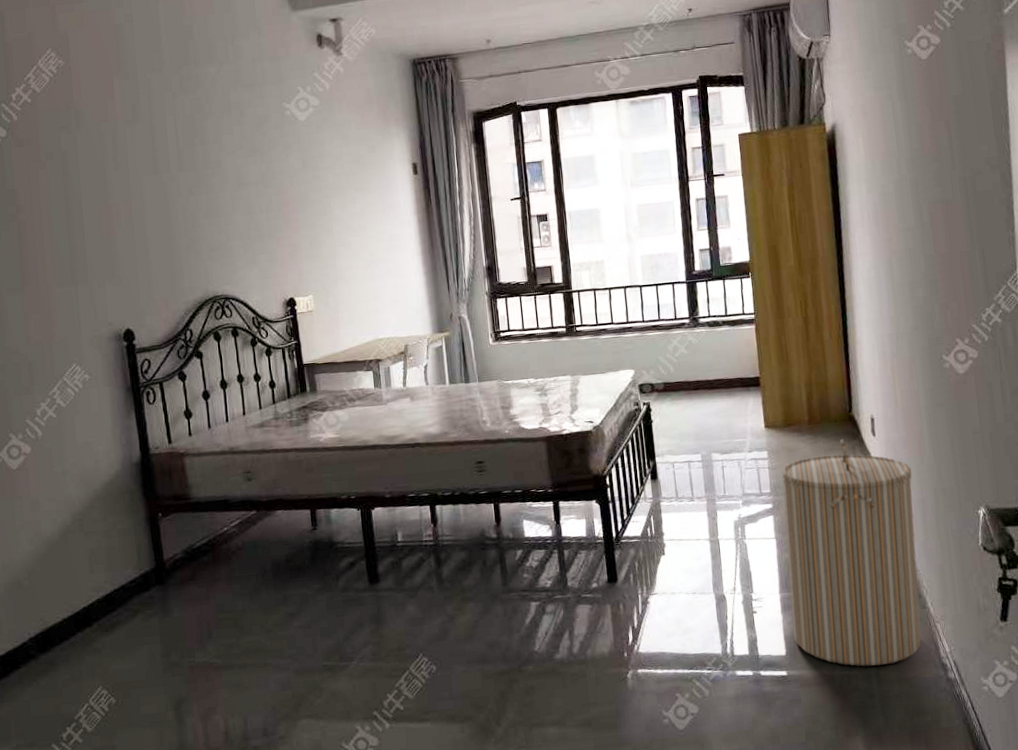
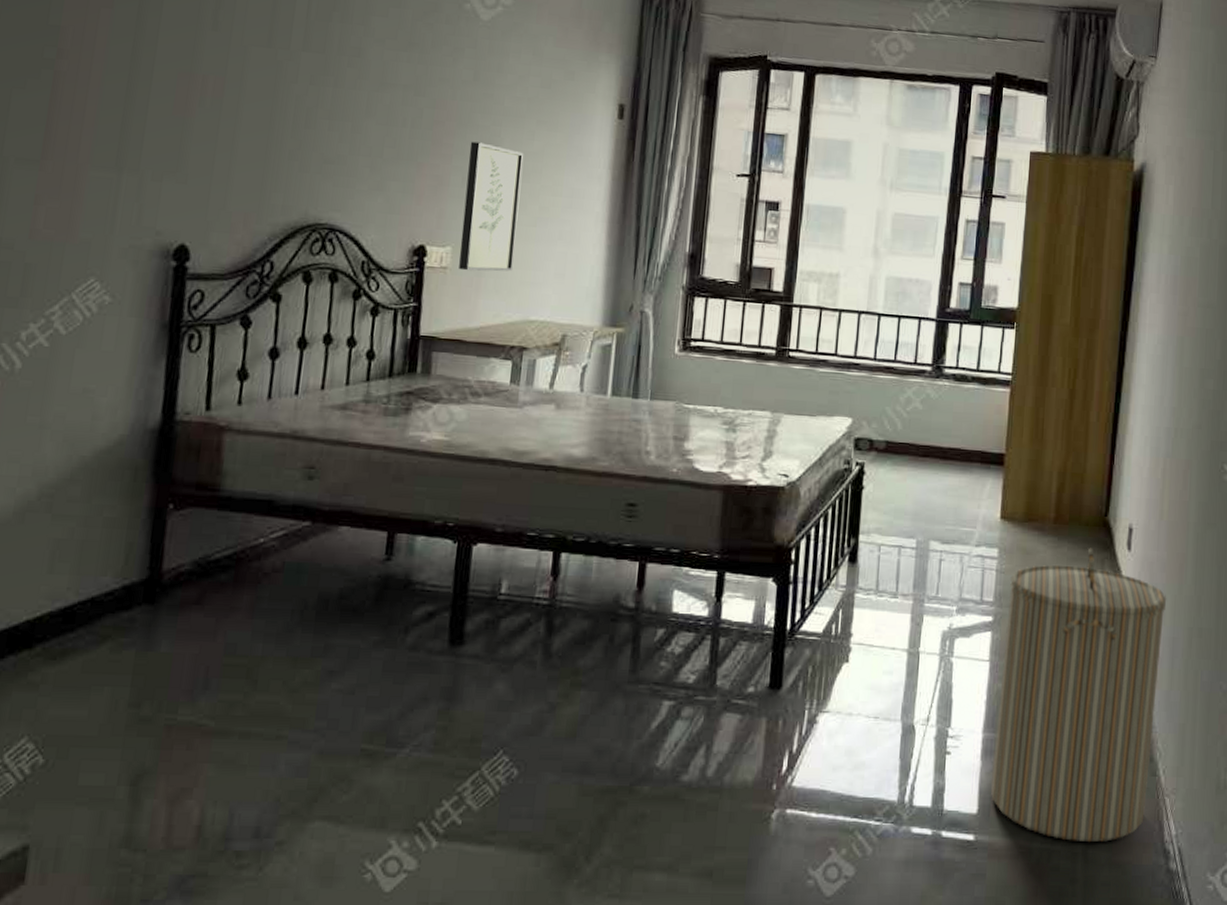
wall art: none [310,213,359,311] -> present [459,141,524,272]

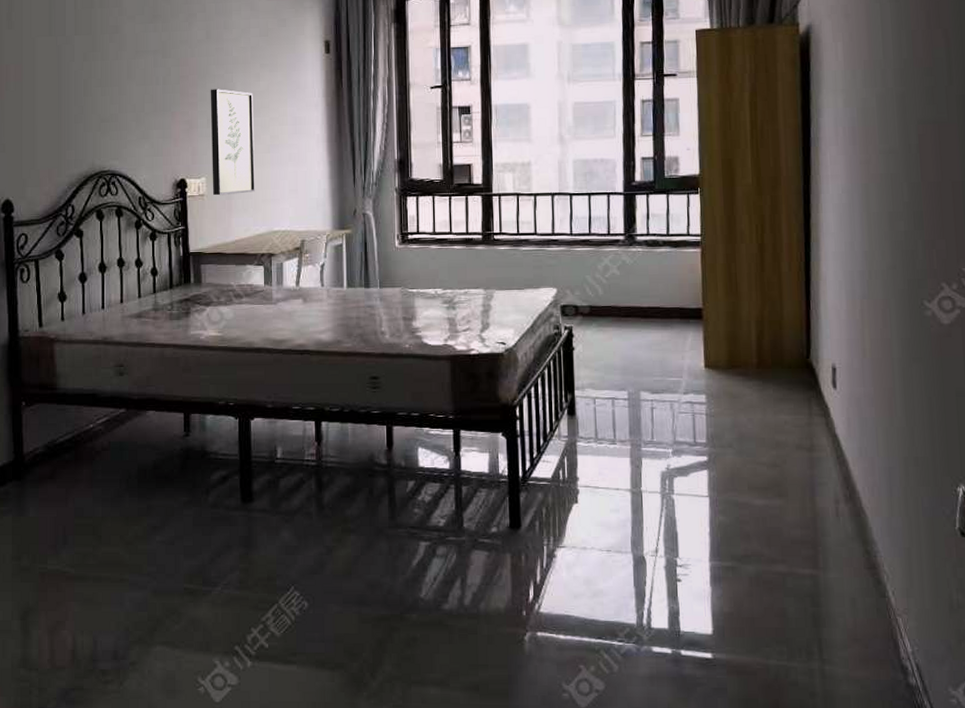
laundry hamper: present [991,548,1167,842] -> none [720,388,879,659]

